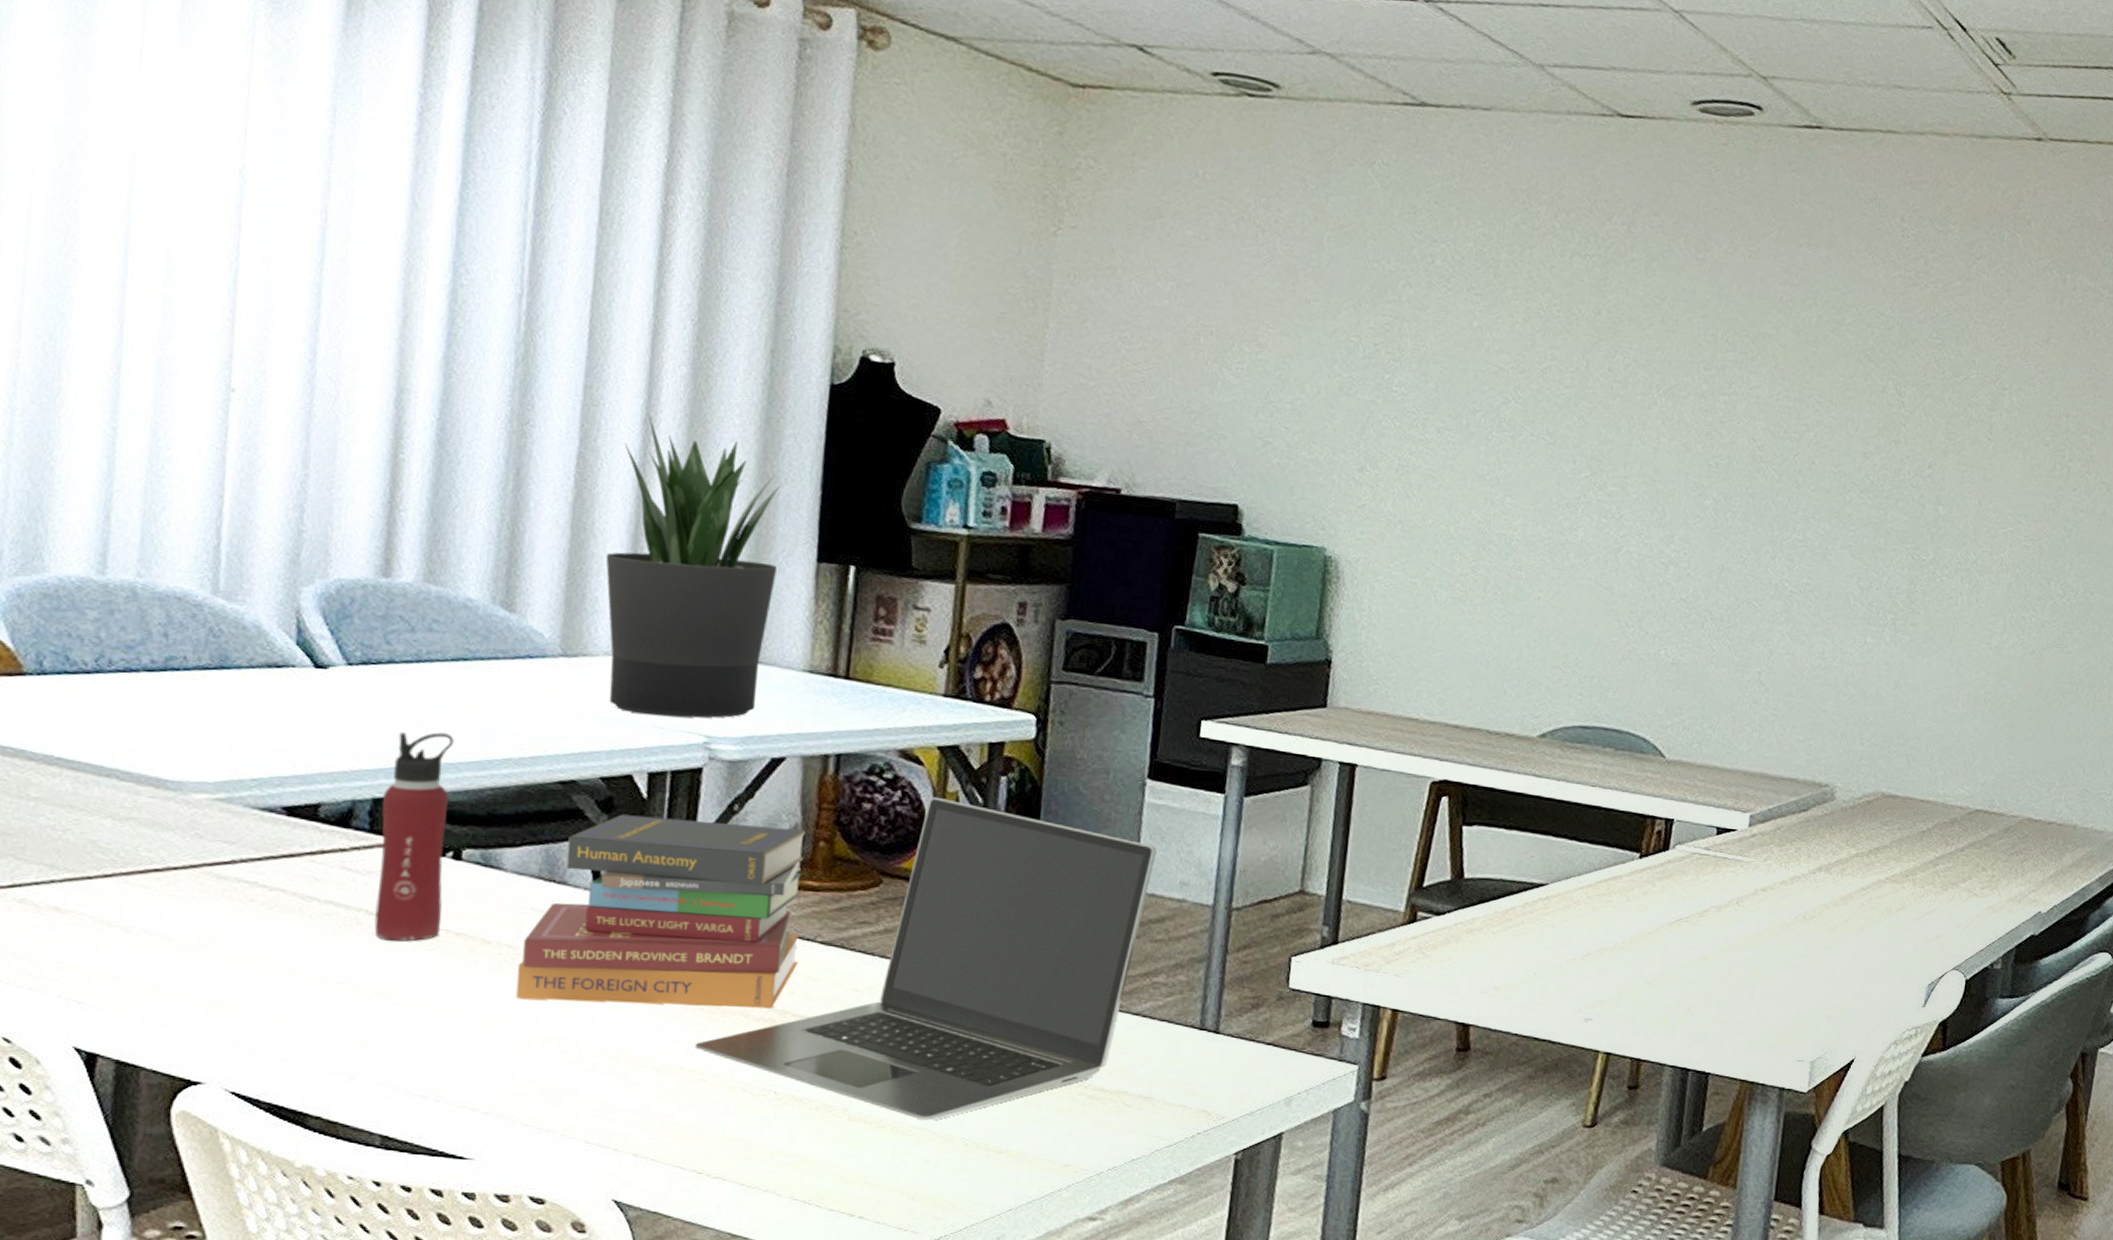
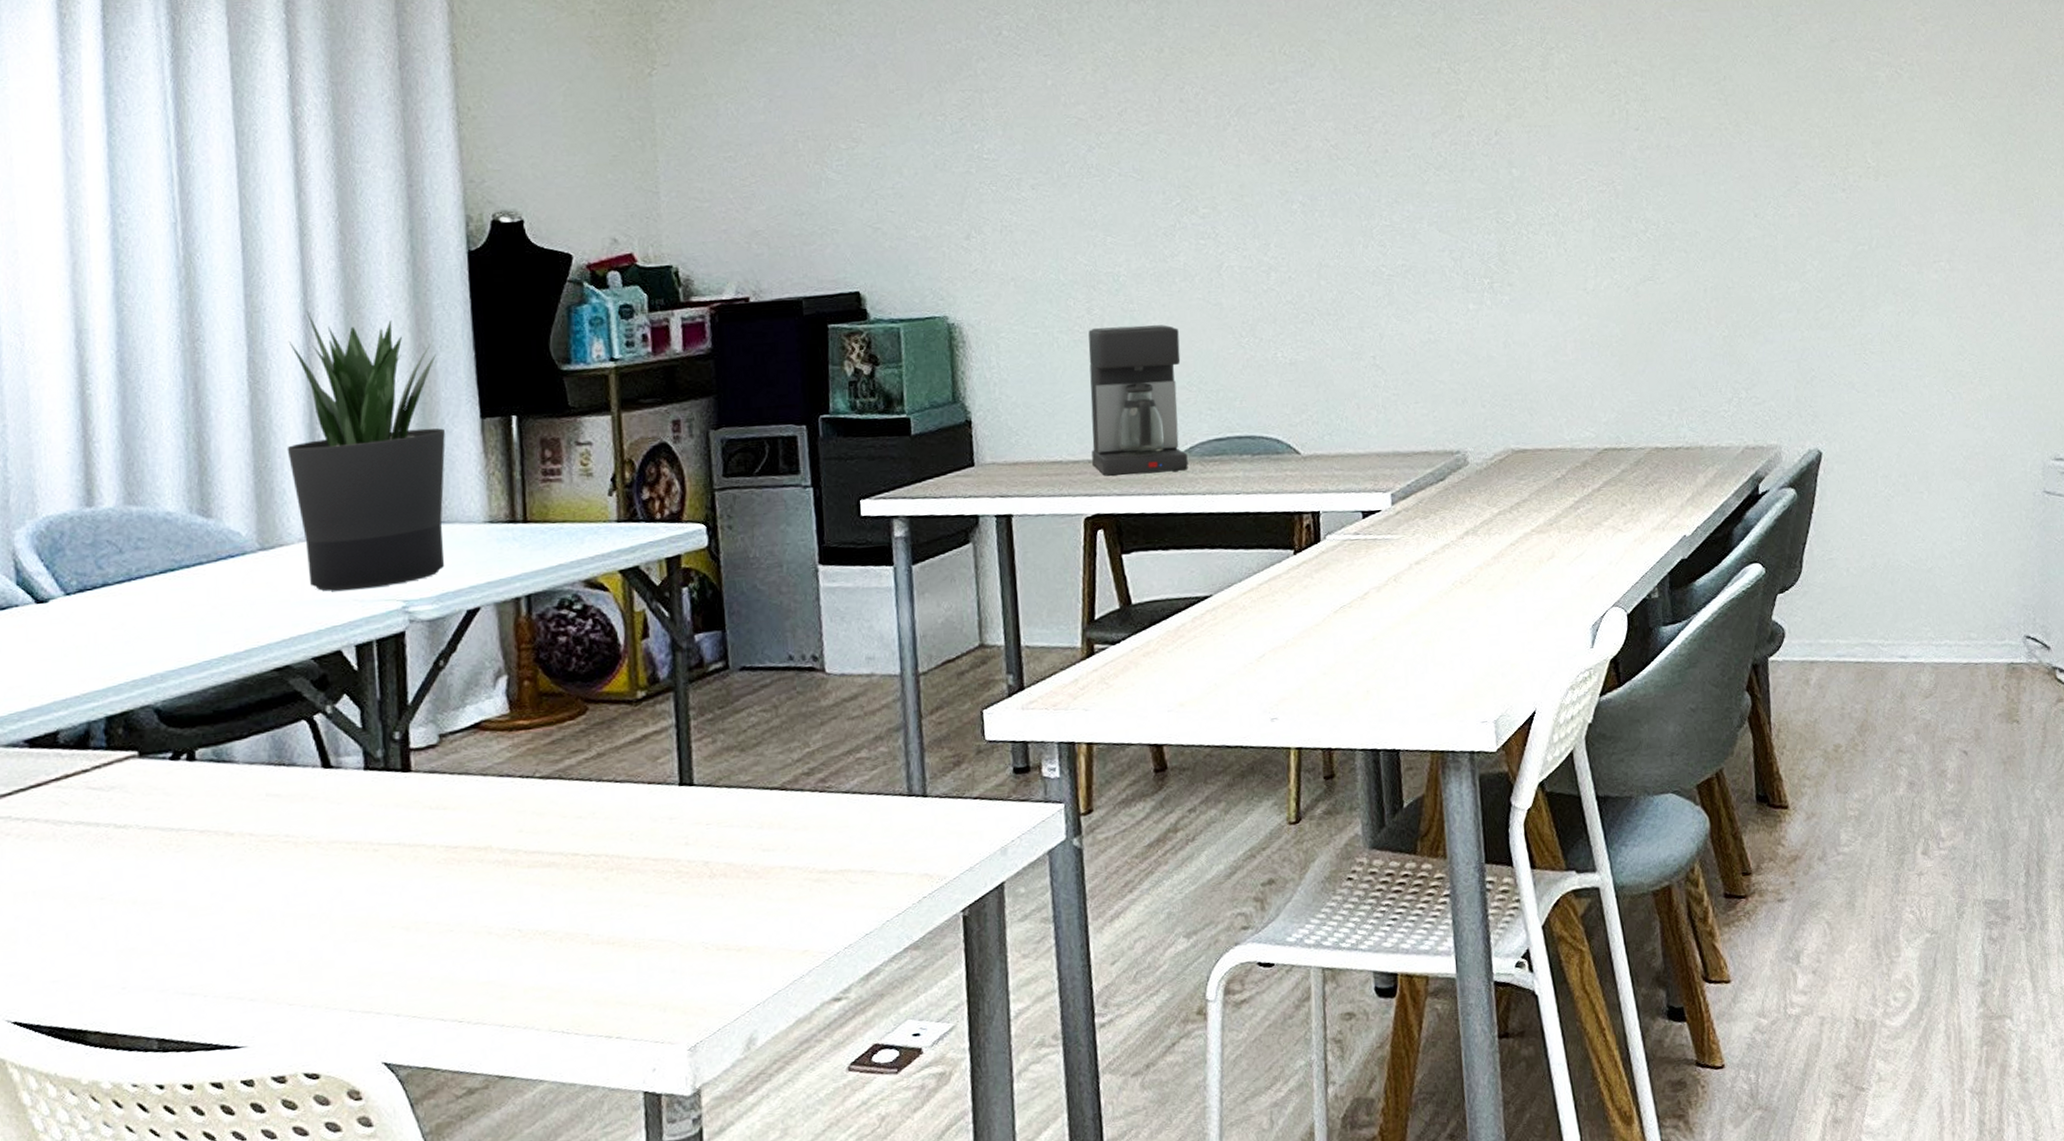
water bottle: present [374,732,455,941] -> none [115,642,185,849]
books: present [516,814,806,1008] -> none [262,673,521,883]
laptop: present [694,796,1157,1121] -> none [437,618,839,933]
coffee maker: none [1449,588,1563,753] -> present [1088,325,1188,477]

